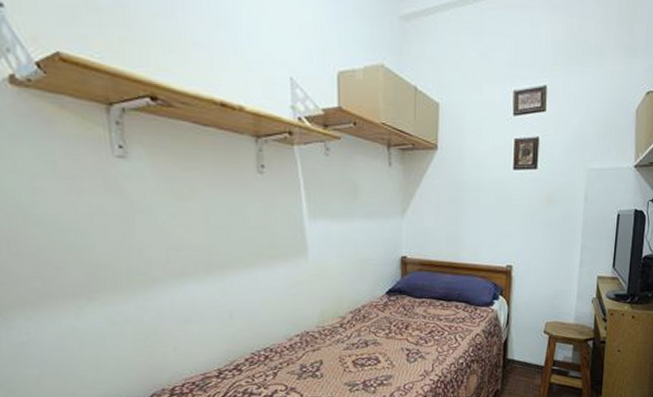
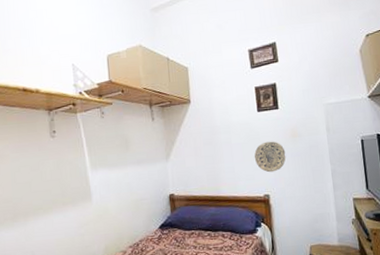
decorative plate: none [502,205,537,241] -> present [254,141,286,173]

